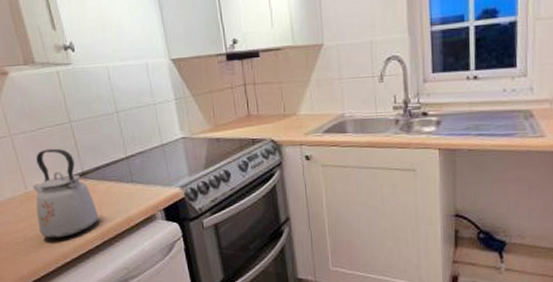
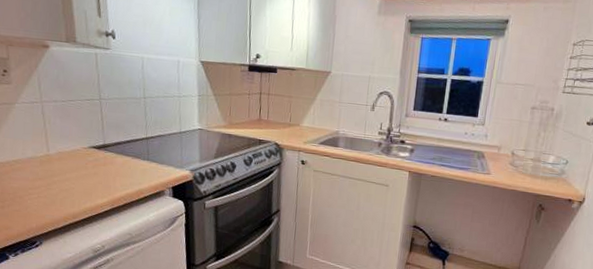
kettle: present [32,148,99,238] -> none [54,119,113,200]

